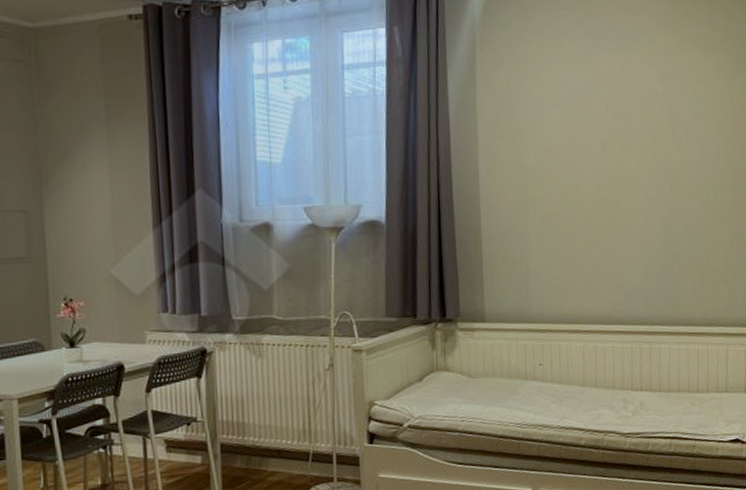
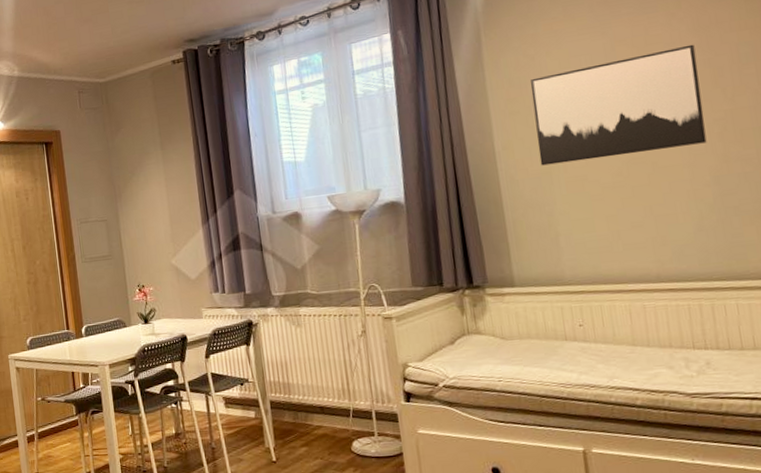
wall art: none [517,91,661,197] -> present [530,44,707,166]

